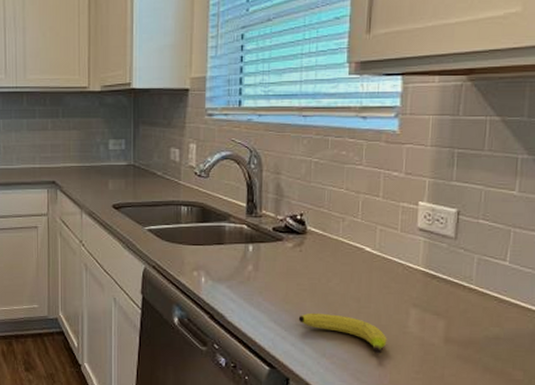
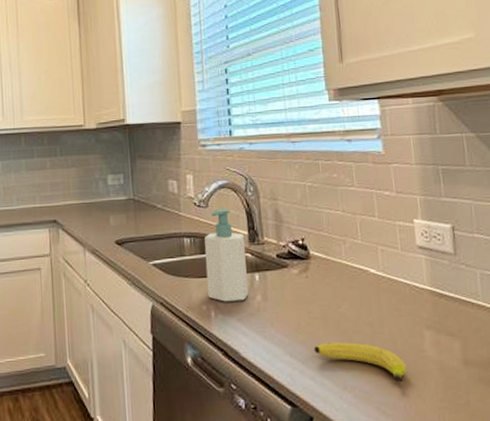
soap bottle: none [200,180,243,270] -> present [204,209,248,302]

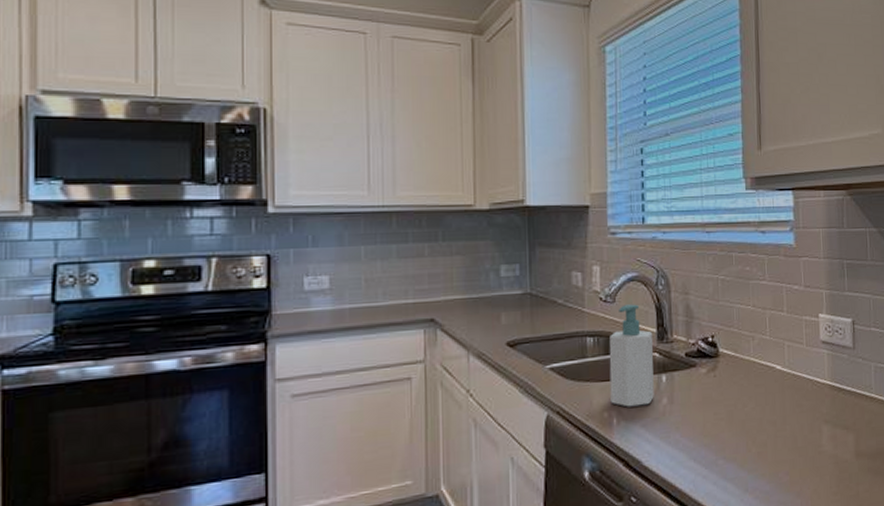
fruit: present [313,341,407,383] -> none [718,442,805,480]

